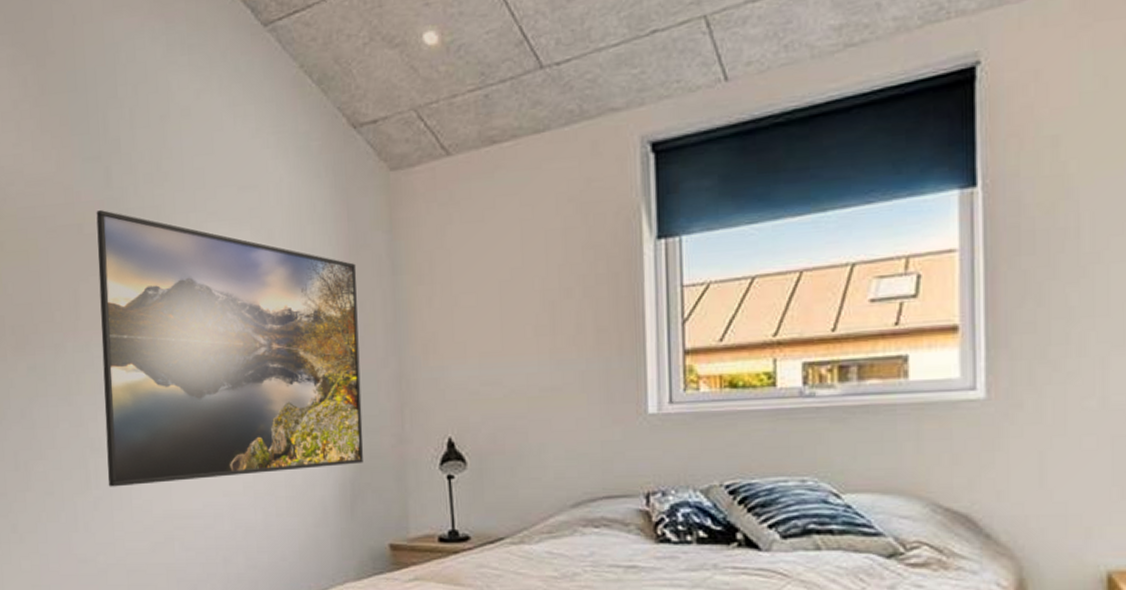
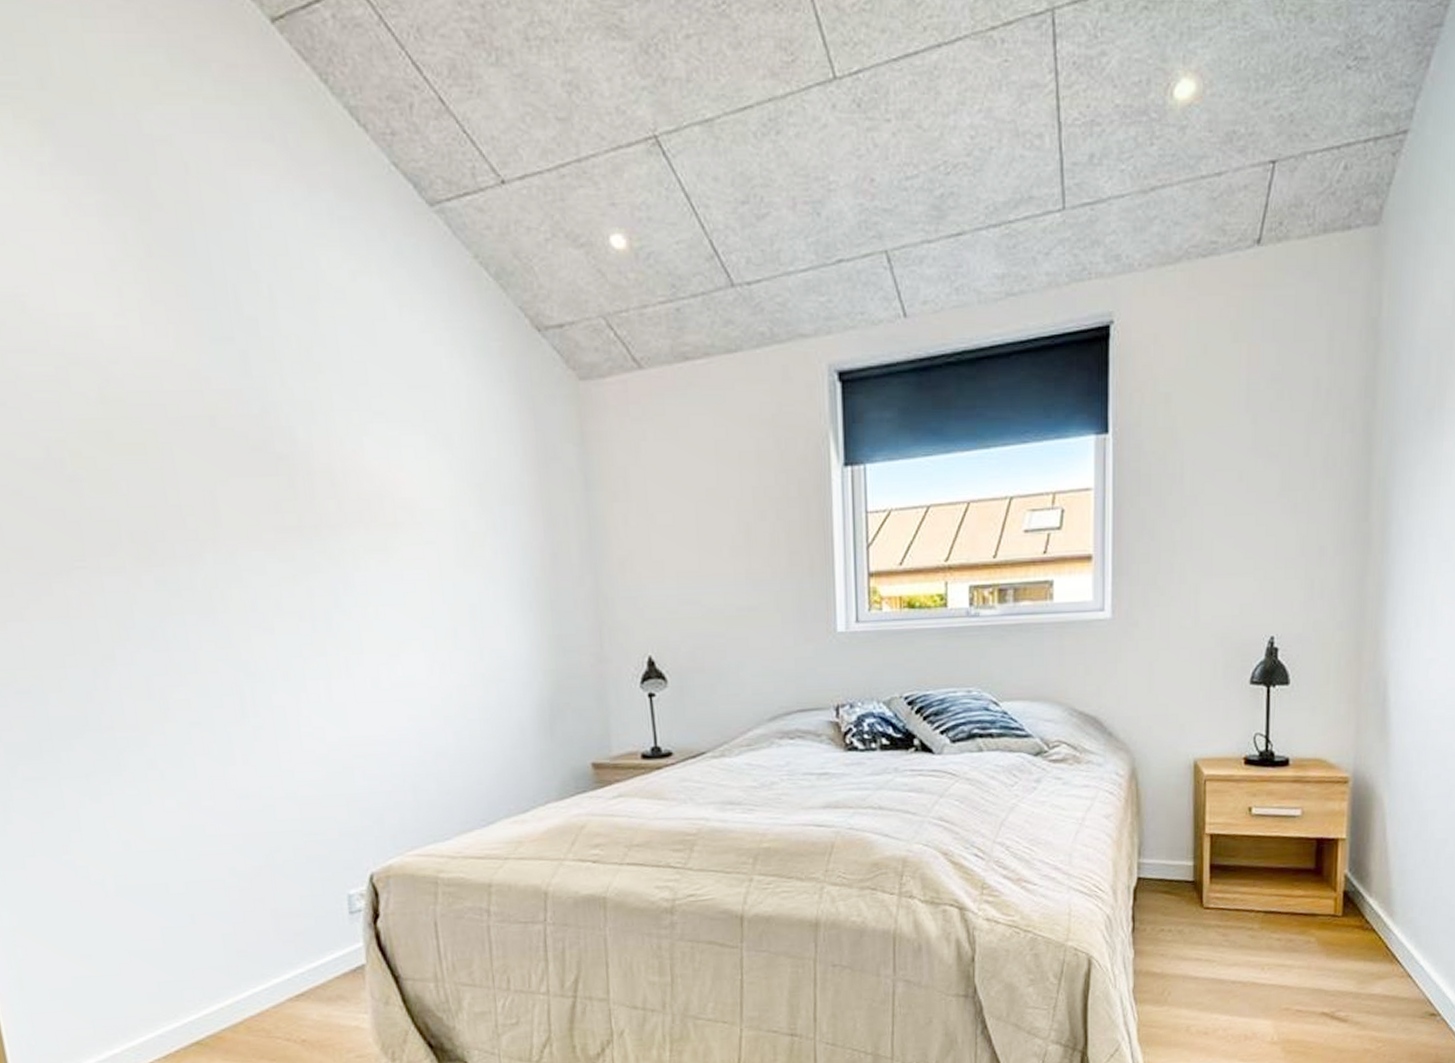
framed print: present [96,210,364,487] -> none [232,401,561,715]

